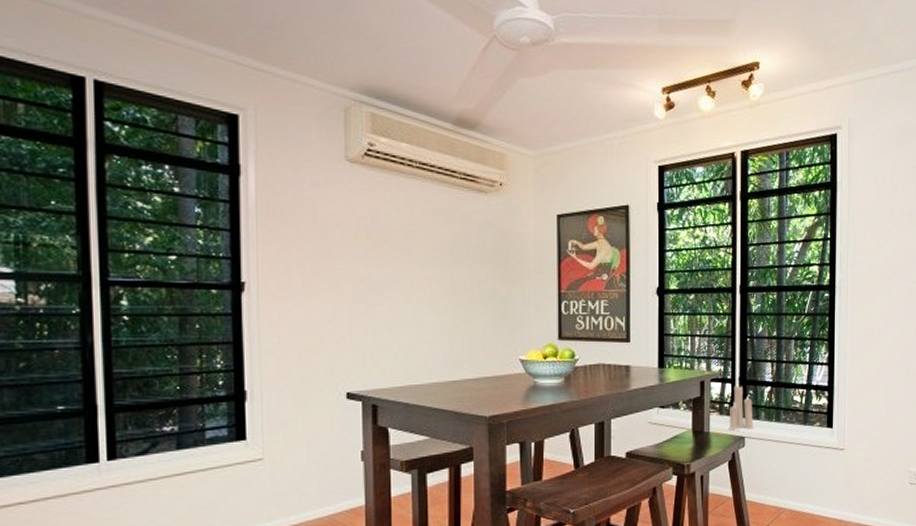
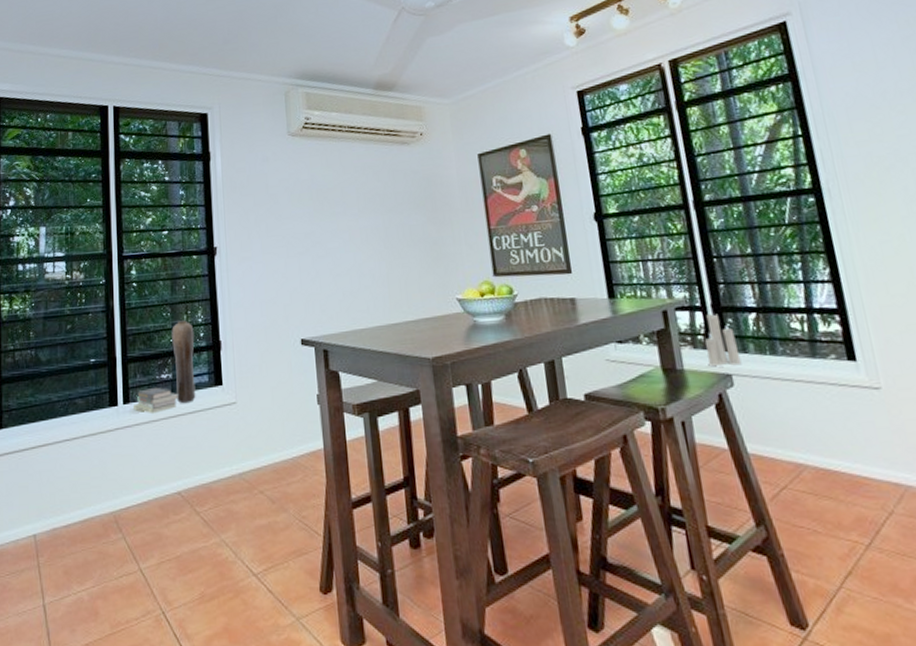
books: none [122,440,186,472] -> present [133,387,178,415]
vase: none [179,365,211,460] -> present [172,320,196,404]

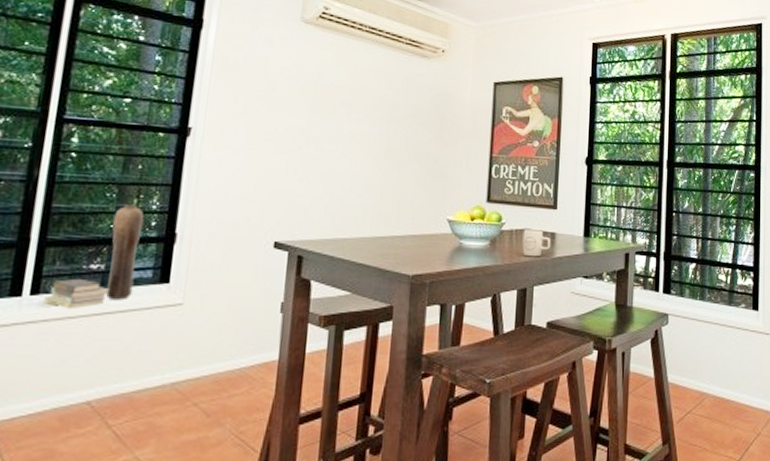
mug: none [538,297,573,327] -> present [522,229,551,257]
candle: present [705,308,742,367] -> none [652,255,678,307]

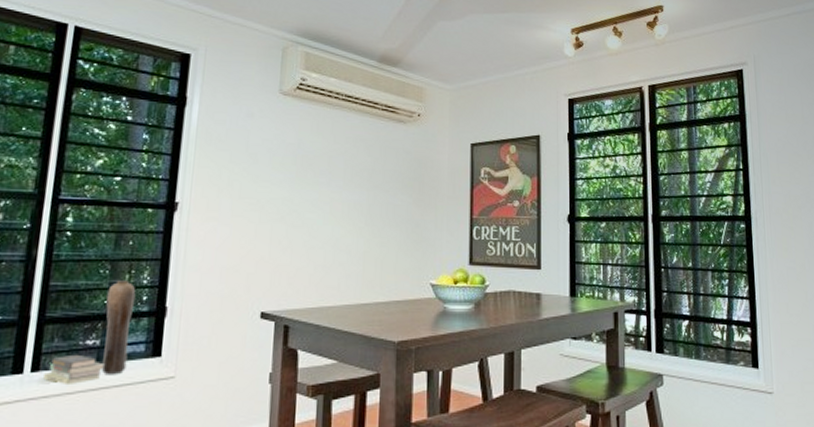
mug: present [522,229,551,257] -> none [507,291,537,319]

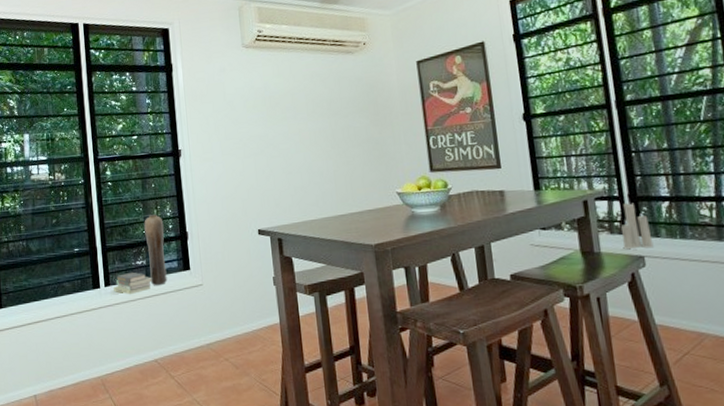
candle: none [645,313,672,367] -> present [621,197,654,250]

